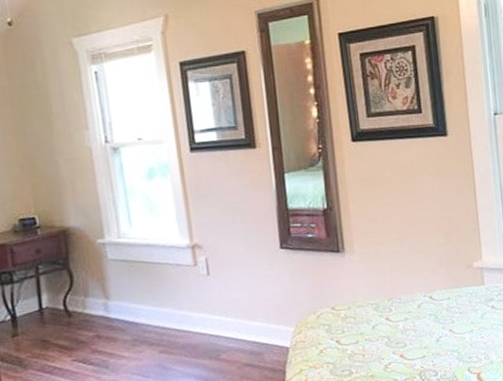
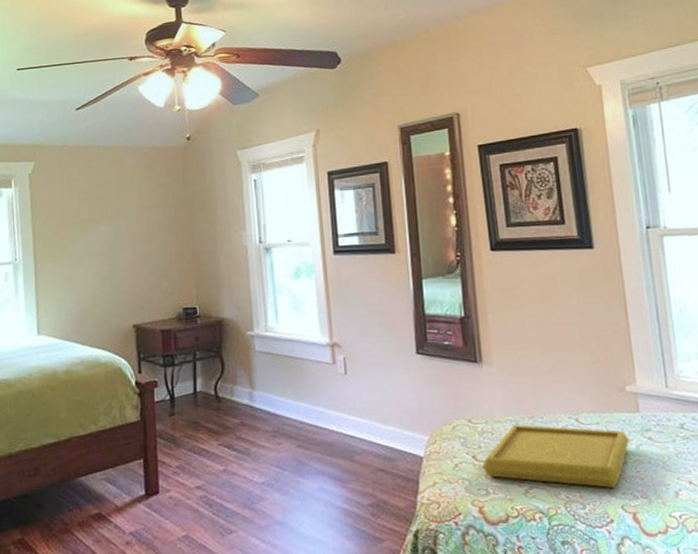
serving tray: none [346,302,475,358] -> present [482,425,629,488]

